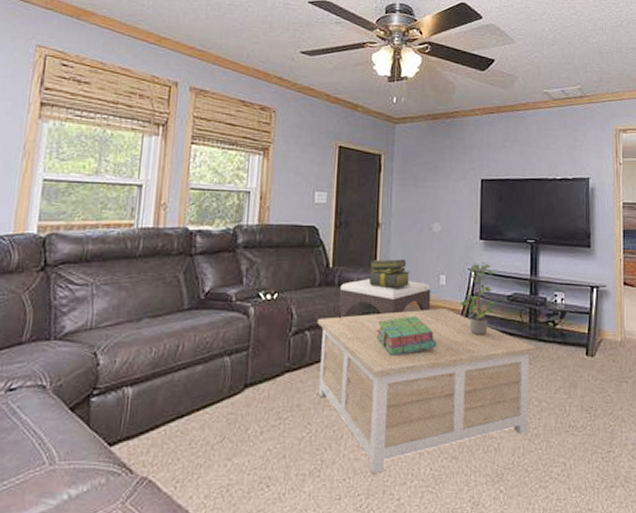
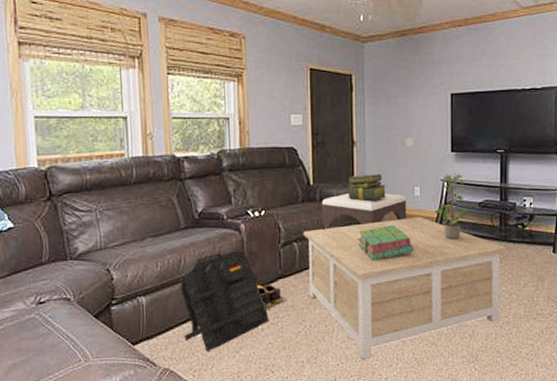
backpack: none [170,337,271,458] -> present [180,250,270,352]
shoes: none [260,378,293,409] -> present [256,284,288,310]

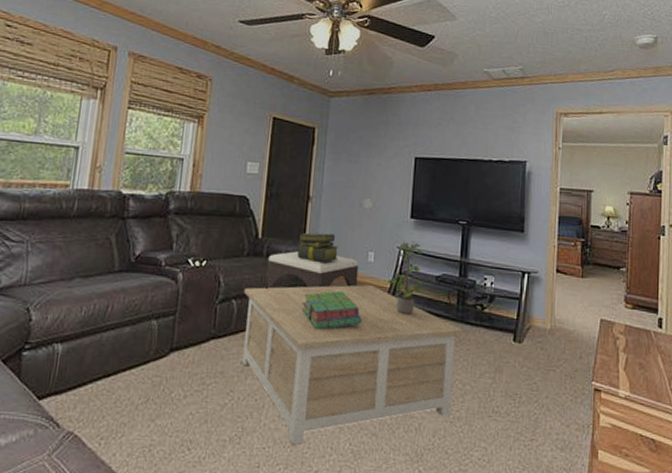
backpack: present [180,250,270,352] -> none [97,302,194,417]
shoes: present [256,284,288,310] -> none [185,343,218,374]

